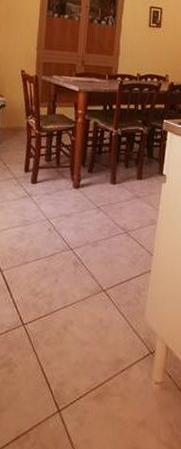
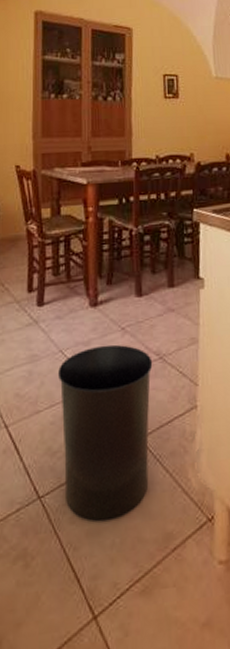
waste bin: none [43,218,119,345] -> present [58,344,153,521]

